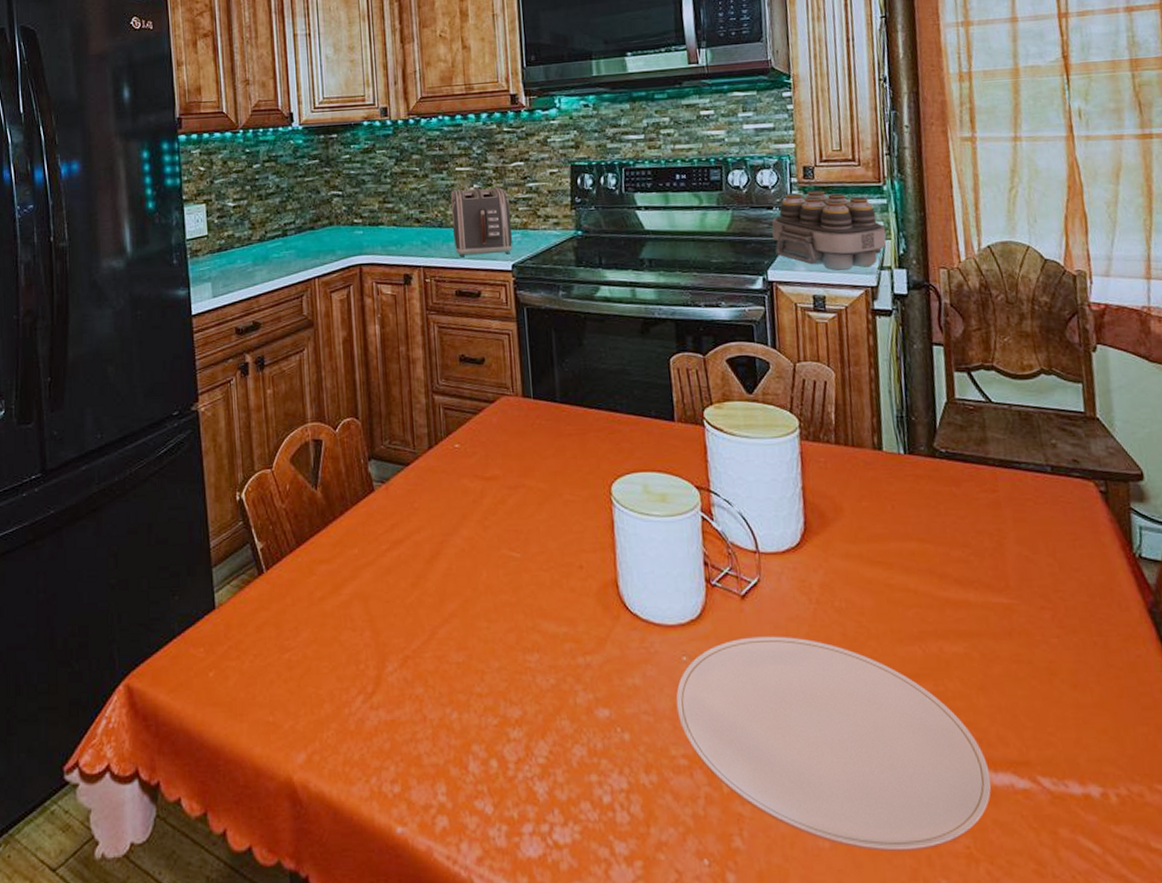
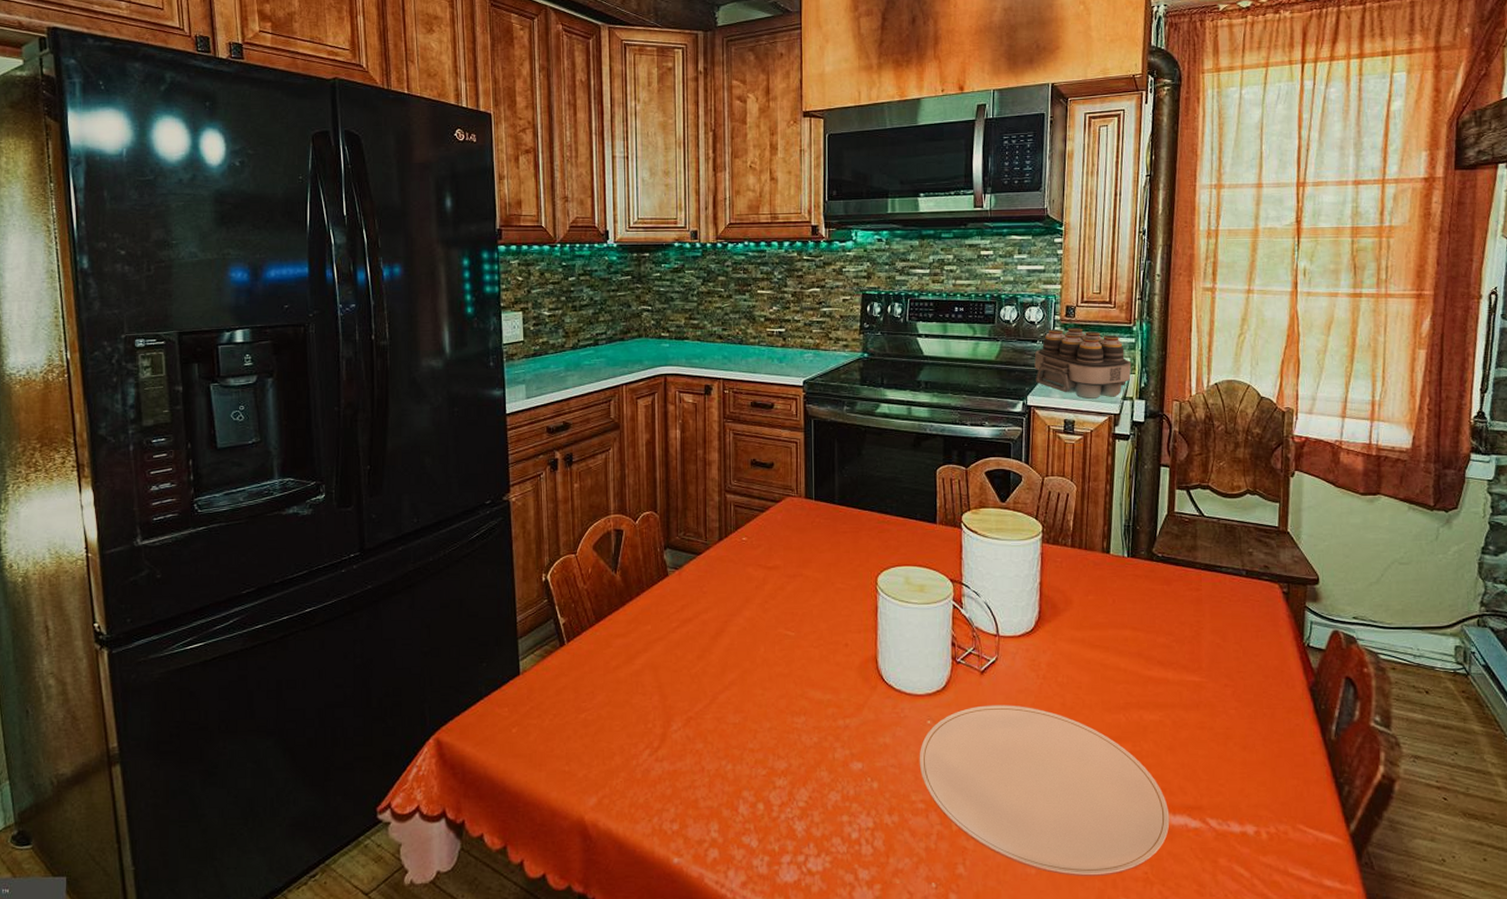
toaster: present [450,187,514,257] -> none [751,310,806,372]

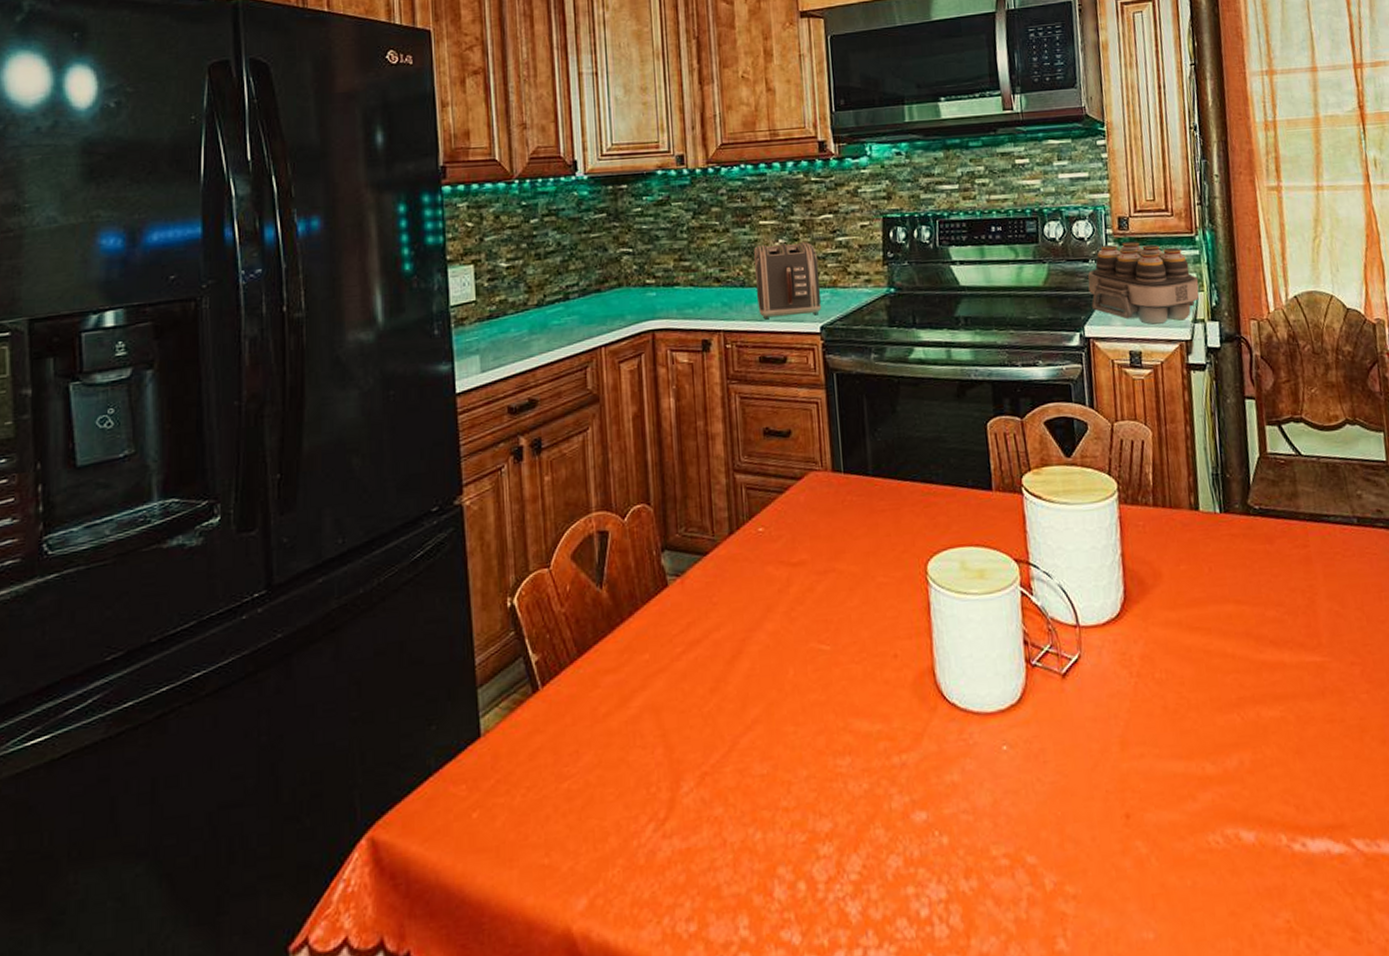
toaster: none [751,310,806,372] -> present [754,242,822,320]
plate: present [919,705,1170,877] -> none [996,714,1309,937]

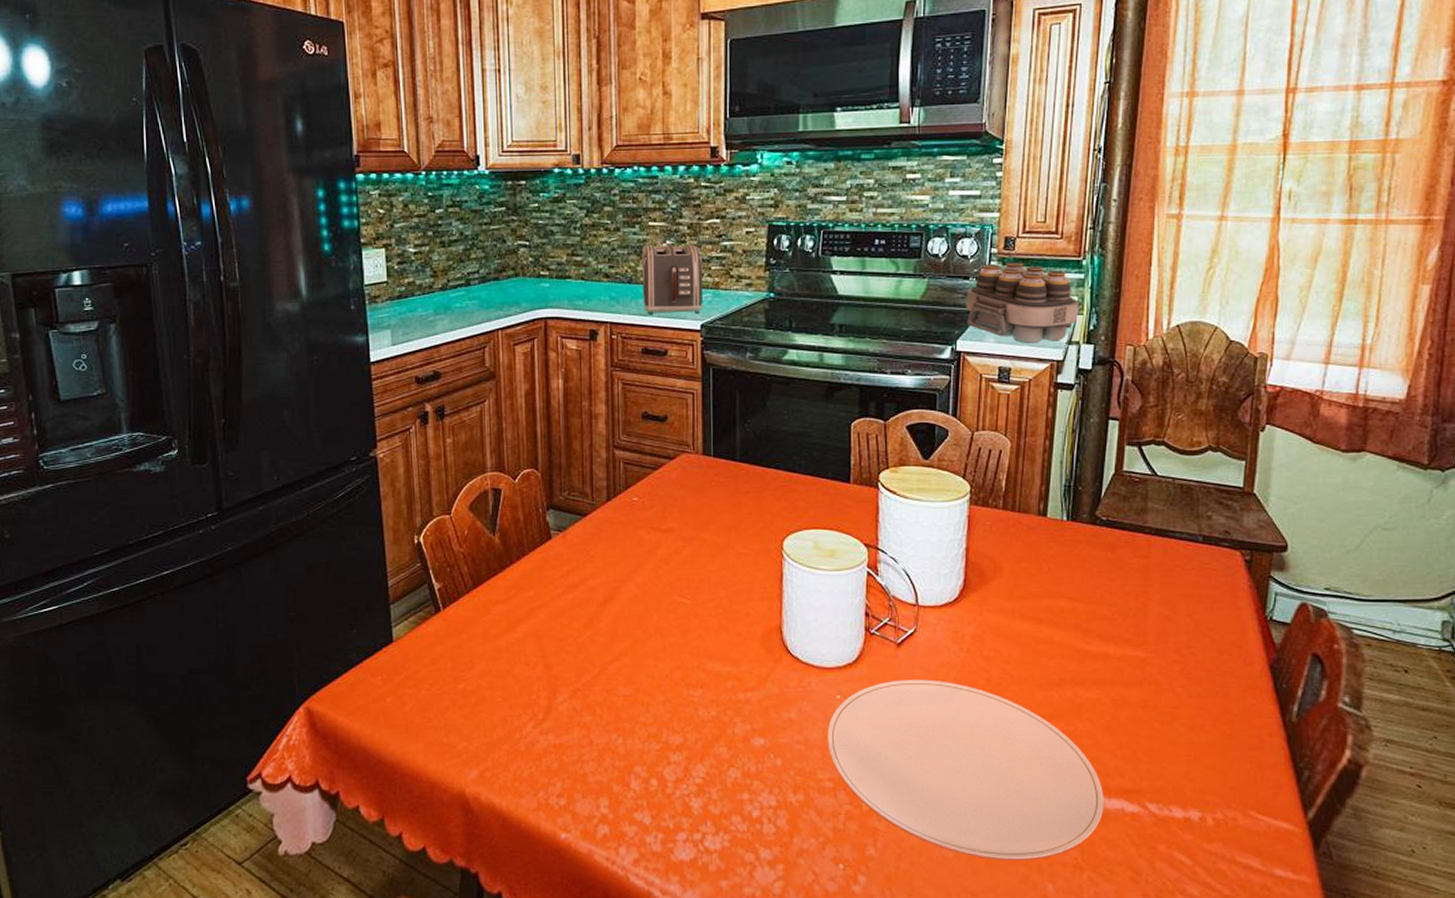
plate: none [996,714,1309,937] -> present [827,679,1104,861]

